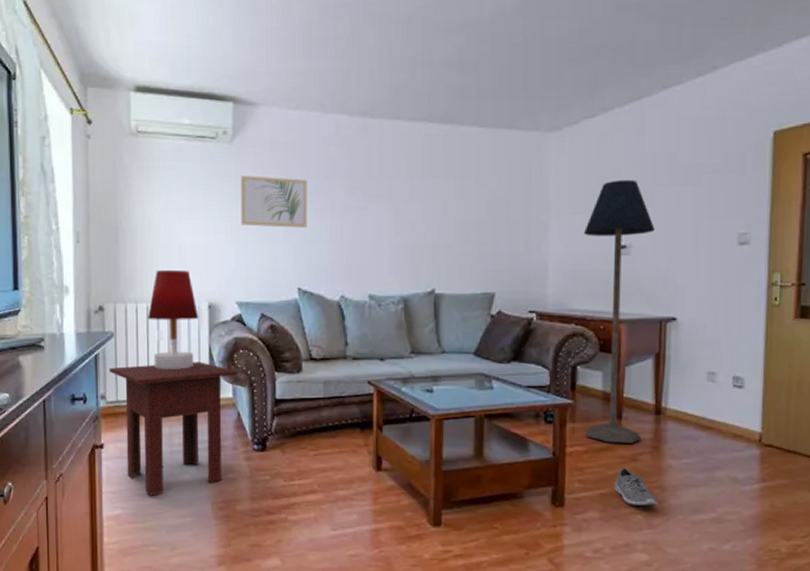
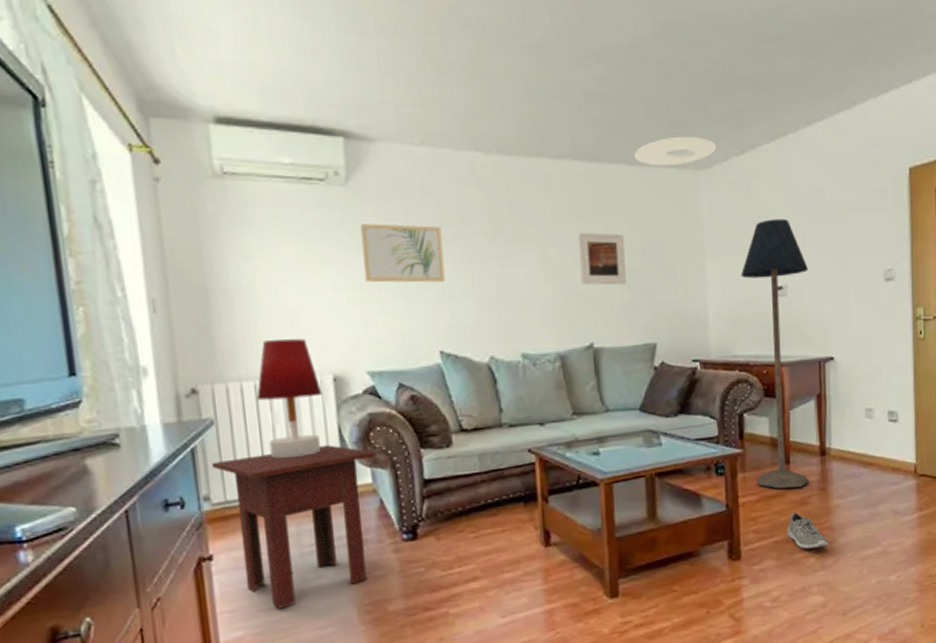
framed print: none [428,187,471,237] -> present [578,232,626,285]
ceiling light: none [487,100,568,128] -> present [634,136,716,166]

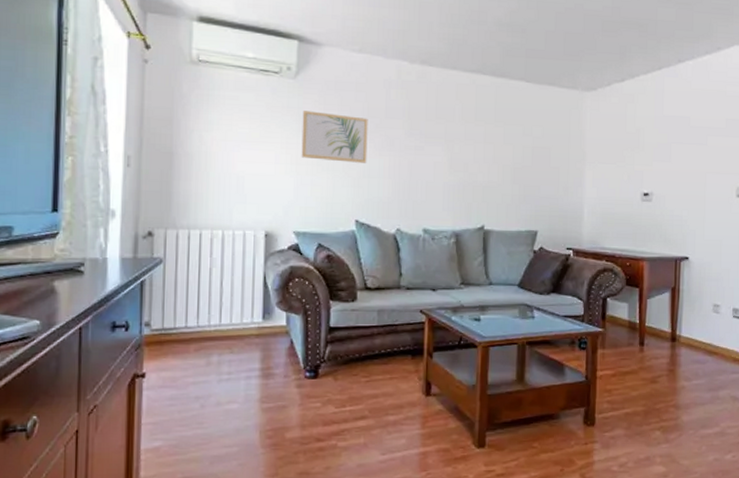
side table: present [211,445,377,609] -> none [155,289,293,426]
table lamp: present [257,338,323,459] -> none [201,198,255,297]
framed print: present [578,232,626,285] -> none [479,133,518,180]
ceiling light: present [634,136,716,166] -> none [533,62,602,86]
floor lamp: present [740,218,810,489] -> none [613,136,672,367]
sneaker: present [787,511,829,549] -> none [637,388,673,423]

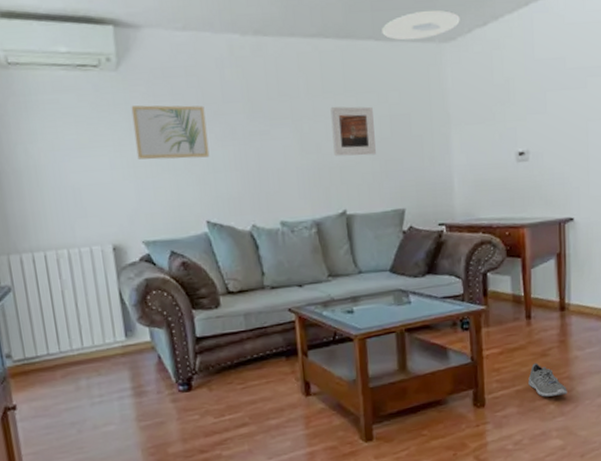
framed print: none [479,133,518,180] -> present [330,106,376,157]
ceiling light: none [533,62,602,86] -> present [382,10,460,41]
sneaker: none [637,388,673,423] -> present [528,363,568,397]

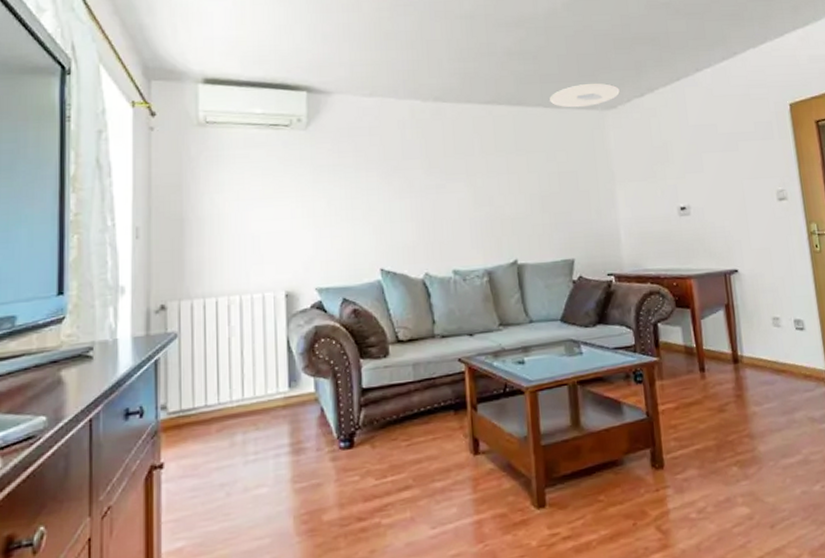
wall art: present [131,105,210,160] -> none [316,160,387,210]
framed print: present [330,106,376,157] -> none [503,163,546,209]
sneaker: present [528,363,568,397] -> none [707,419,750,458]

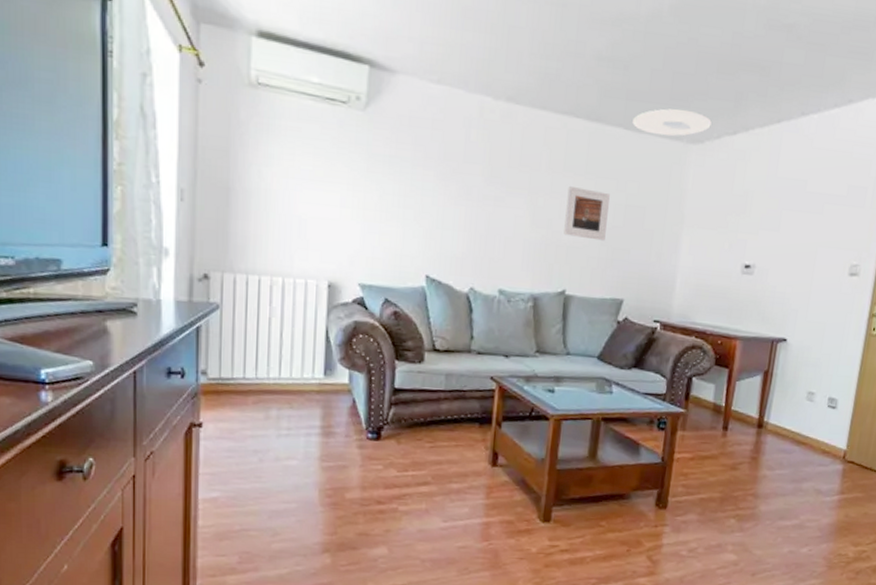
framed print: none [503,163,546,209] -> present [564,185,610,241]

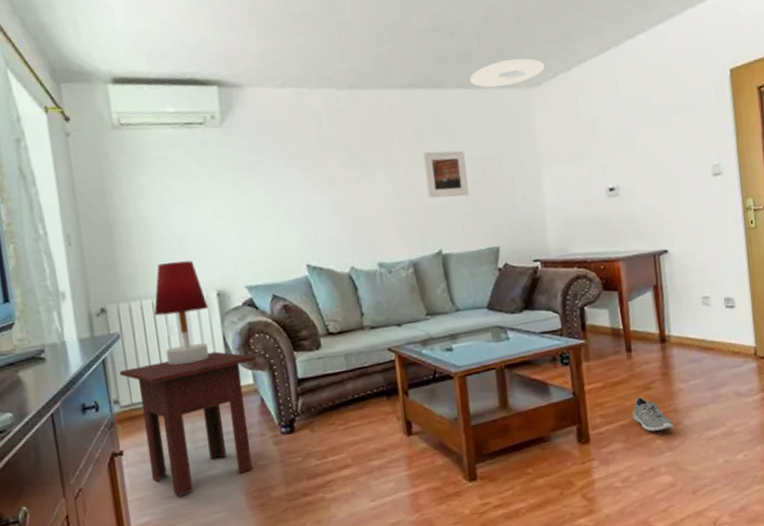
side table: none [212,341,356,480] -> present [119,351,256,497]
table lamp: none [259,241,317,350] -> present [154,260,209,365]
sneaker: none [713,474,751,511] -> present [632,396,674,432]

